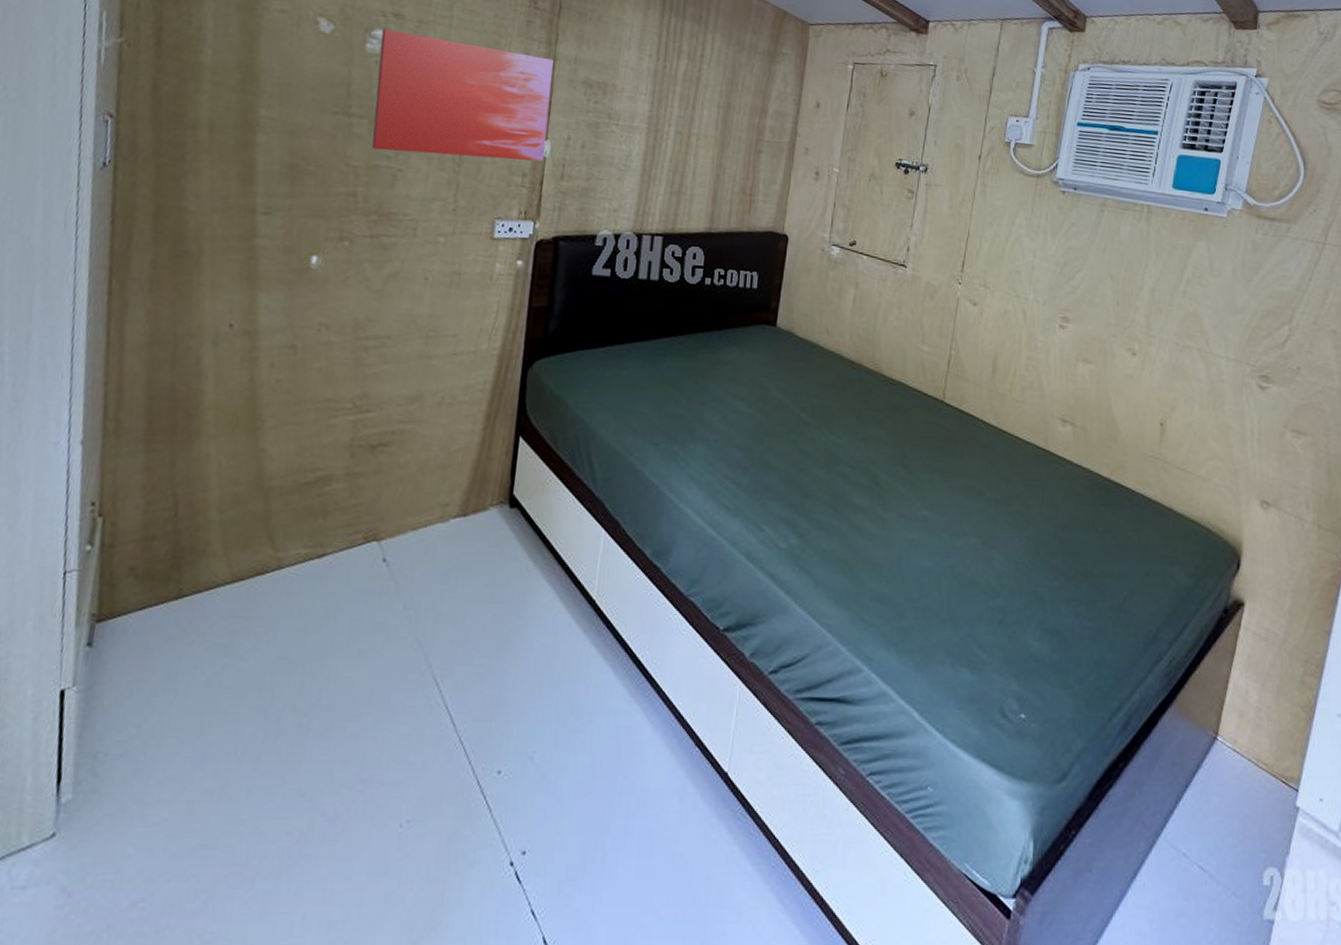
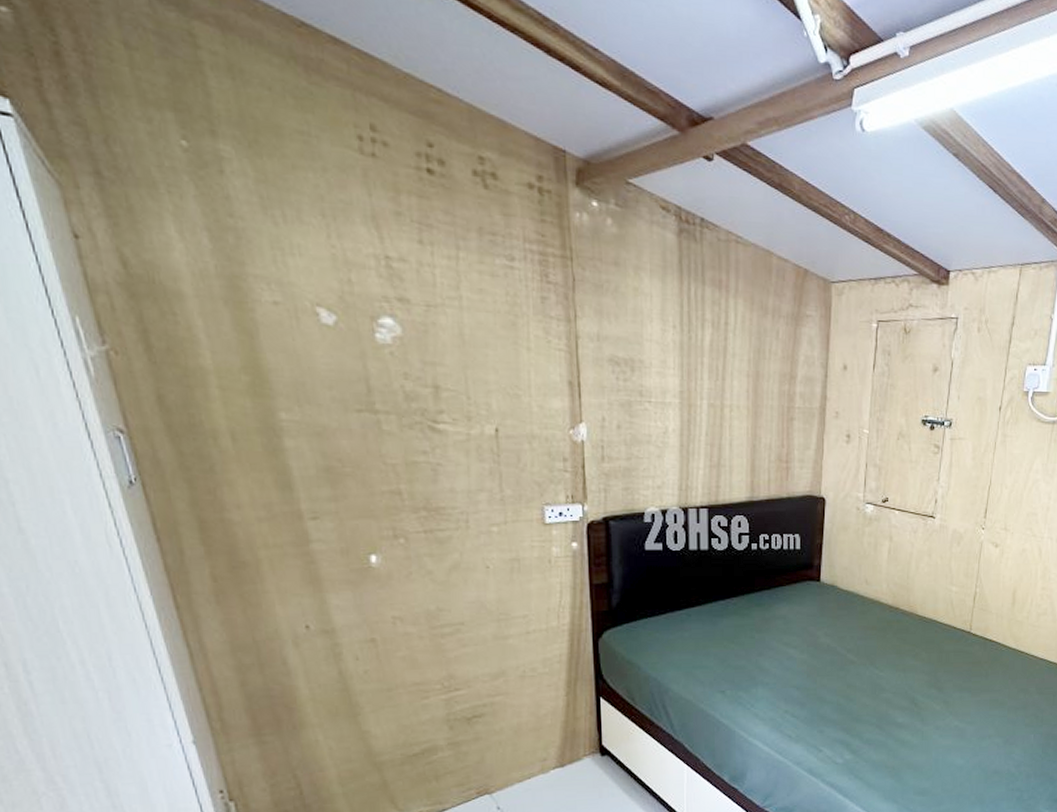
wall art: present [371,29,554,161] -> none [389,316,581,446]

